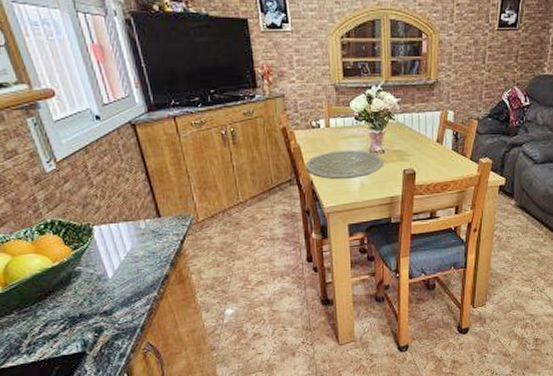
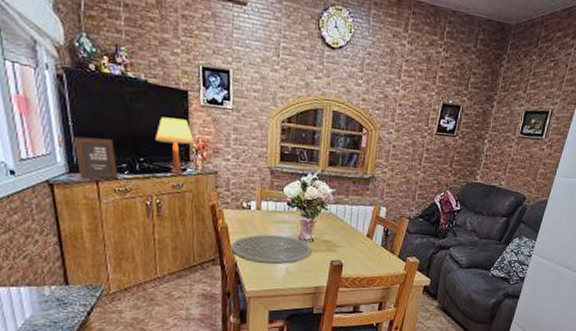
picture frame: none [148,74,193,116] -> present [73,136,119,180]
table lamp: none [221,46,260,101] -> present [154,116,195,174]

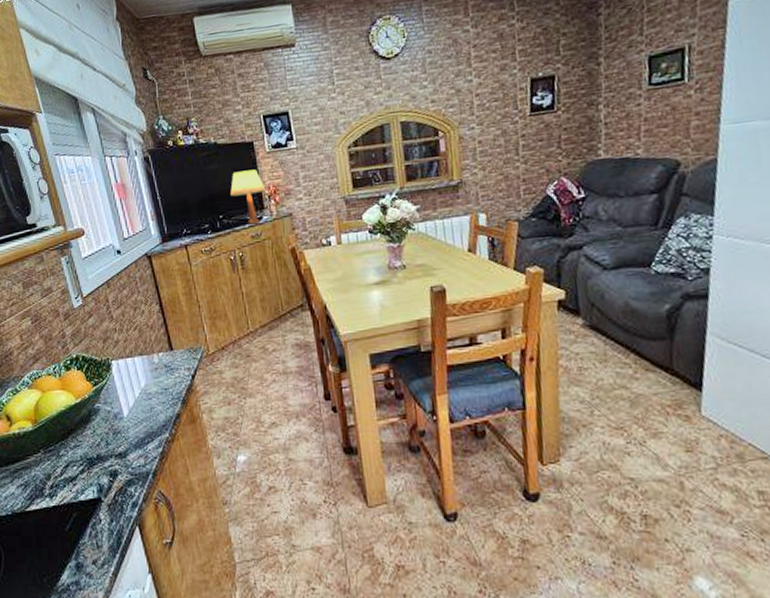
picture frame: present [73,136,119,180] -> none [162,203,203,246]
placemat: present [231,234,312,264] -> none [317,267,406,302]

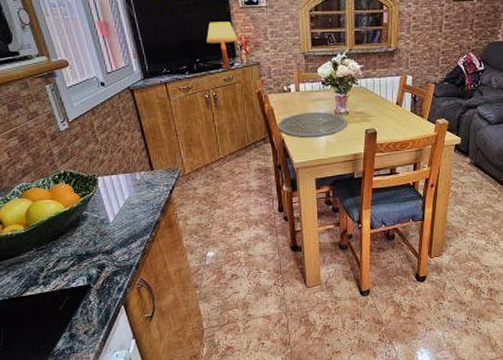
placemat: none [317,267,406,302] -> present [277,112,347,137]

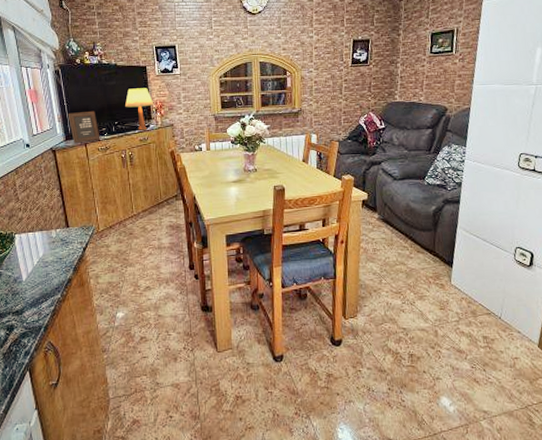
picture frame: none [144,46,181,82] -> present [68,110,100,143]
placemat: present [277,112,347,137] -> none [189,170,256,194]

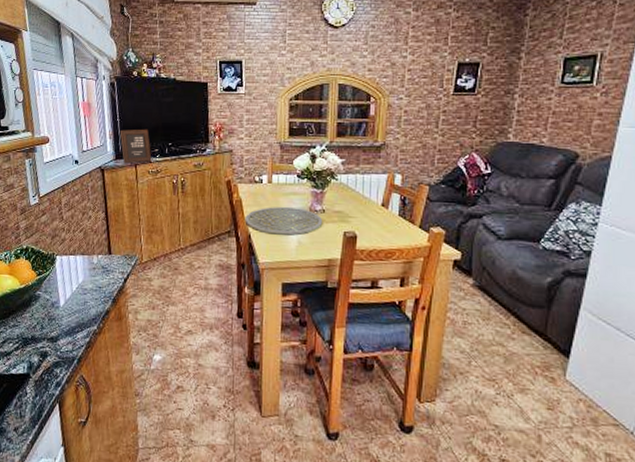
table lamp: present [124,87,154,130] -> none [180,105,213,155]
placemat: none [189,170,256,194] -> present [245,207,323,236]

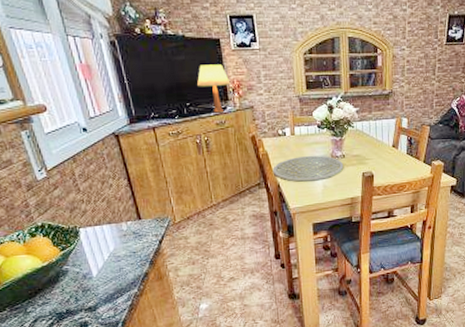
picture frame: present [120,129,152,164] -> none [130,90,171,127]
table lamp: none [180,105,213,155] -> present [196,63,231,113]

